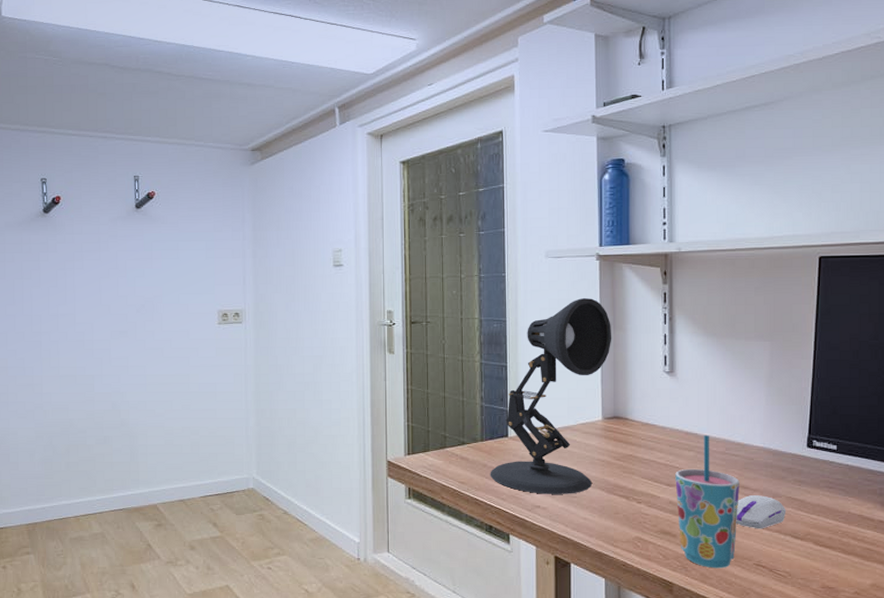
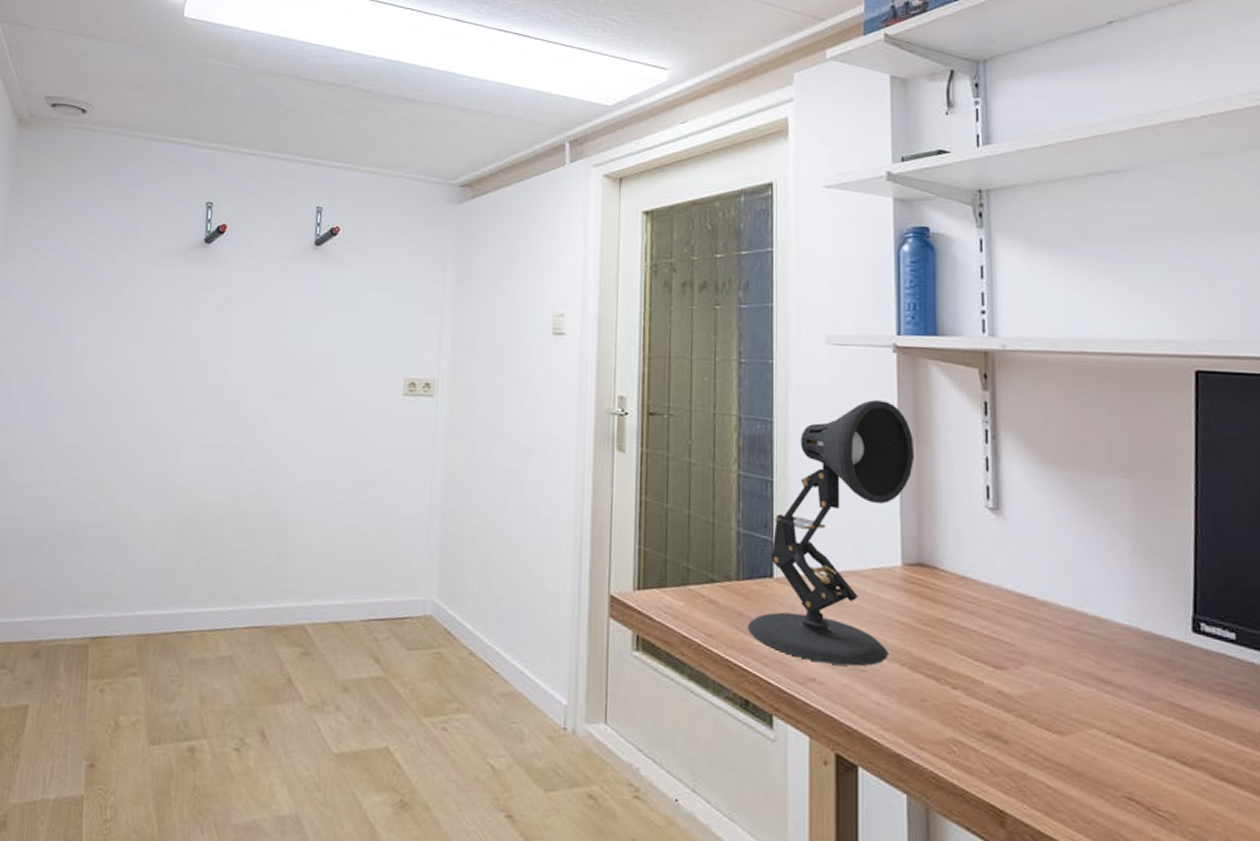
cup: present [675,435,740,569] -> none [1005,601,1098,798]
computer mouse: present [736,495,787,529] -> none [1094,693,1167,746]

